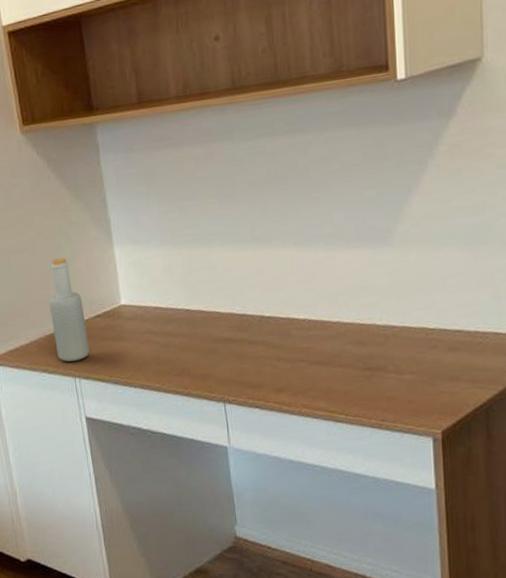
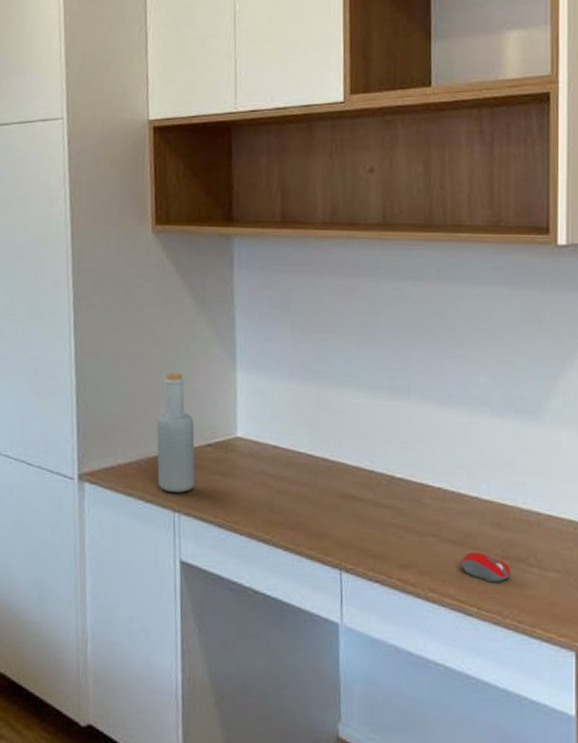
computer mouse: none [328,368,373,392] -> present [461,552,512,583]

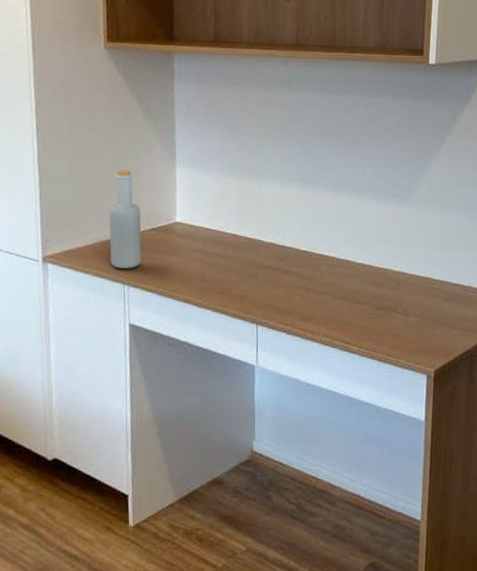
computer mouse: present [461,552,512,583] -> none [348,305,384,328]

